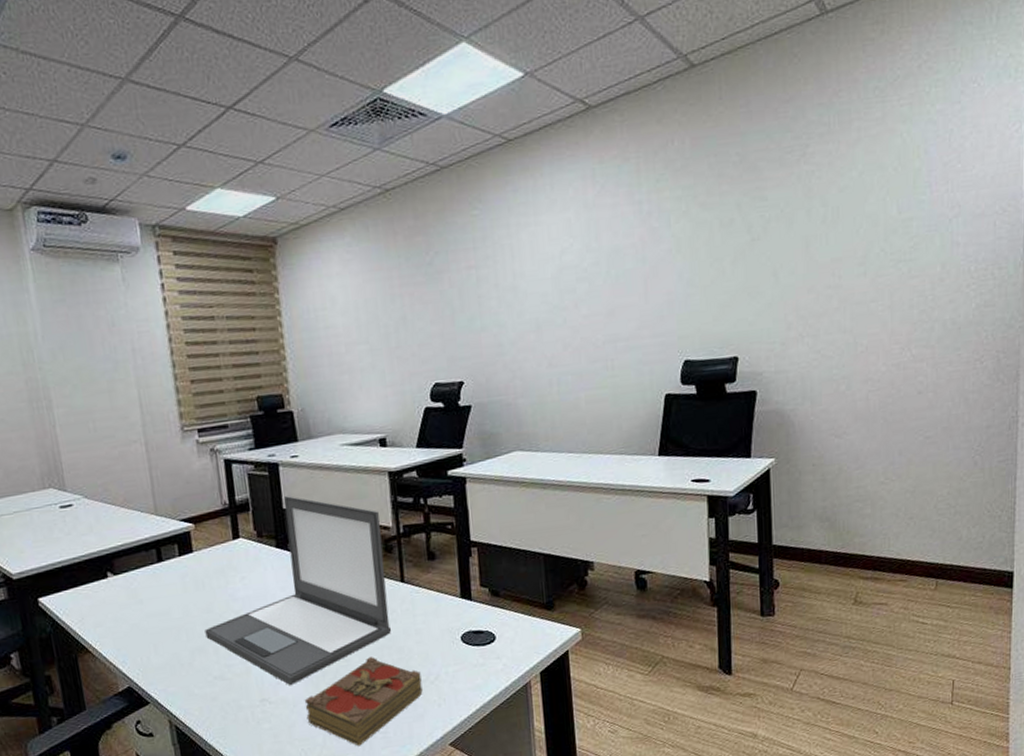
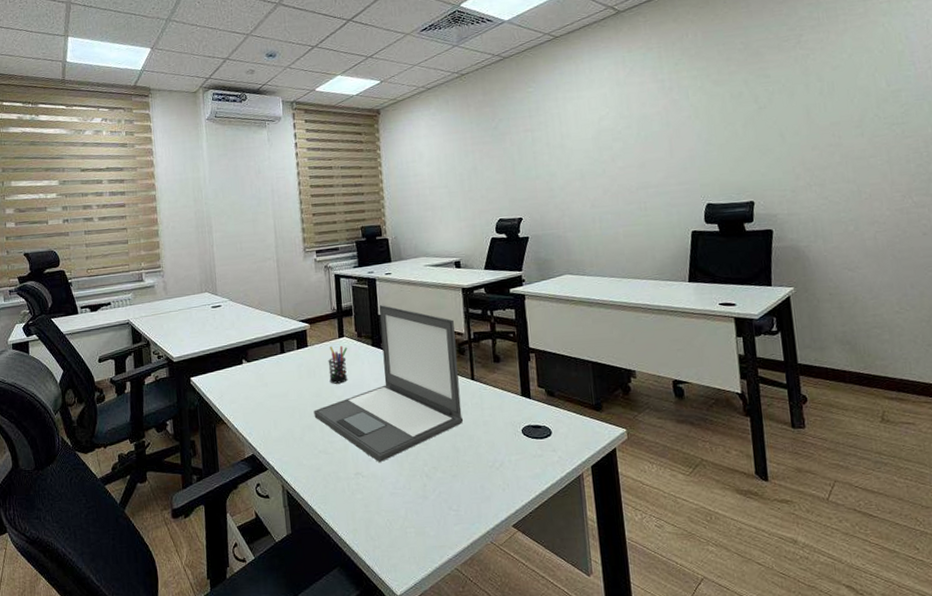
pen holder: none [220,549,246,596] -> present [328,346,348,384]
book: present [304,657,423,746] -> none [390,442,490,521]

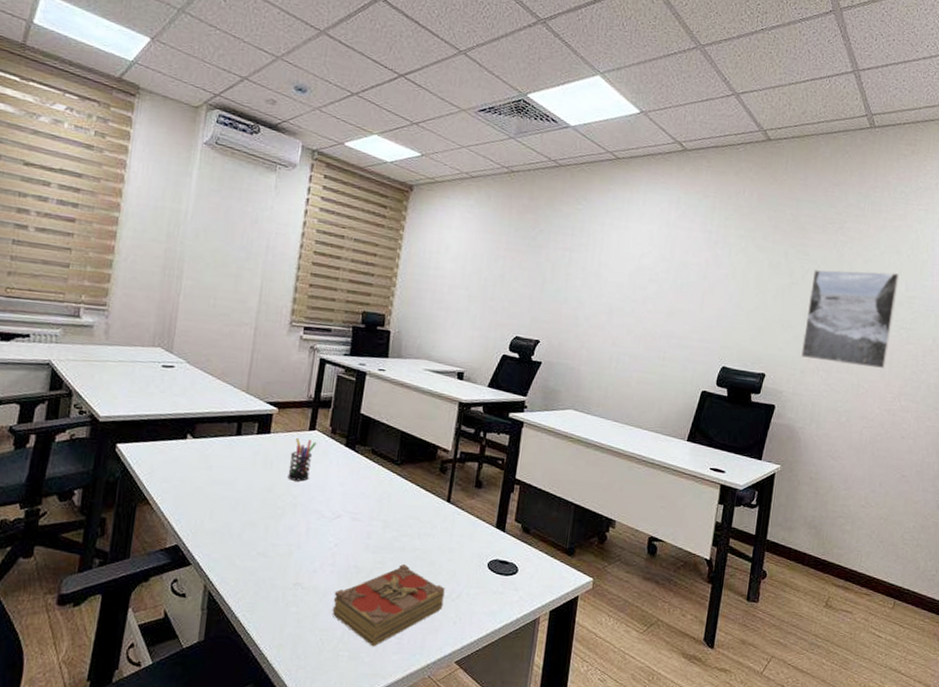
laptop: present [314,305,463,462] -> none [260,403,442,575]
book: none [390,442,490,521] -> present [332,564,445,647]
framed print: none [779,71,885,177] -> present [800,268,900,369]

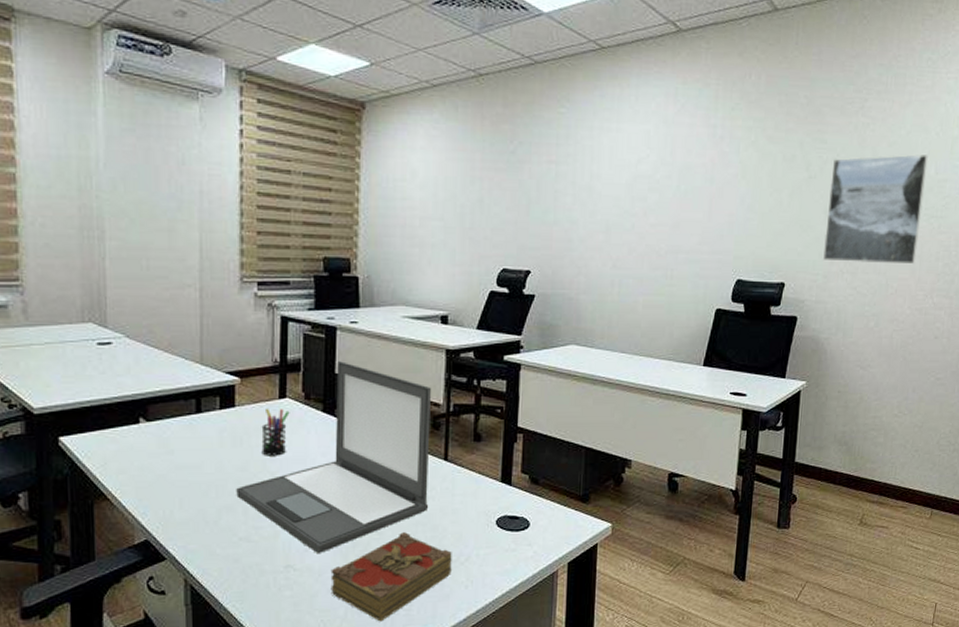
laptop: none [260,403,442,575] -> present [236,361,431,553]

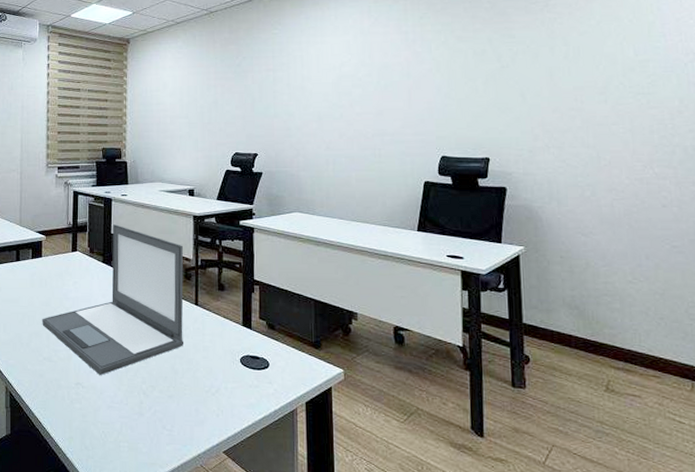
pen holder: present [261,408,290,456] -> none [59,258,80,295]
book: present [330,532,452,622] -> none [109,363,205,438]
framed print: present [822,154,929,265] -> none [523,40,628,139]

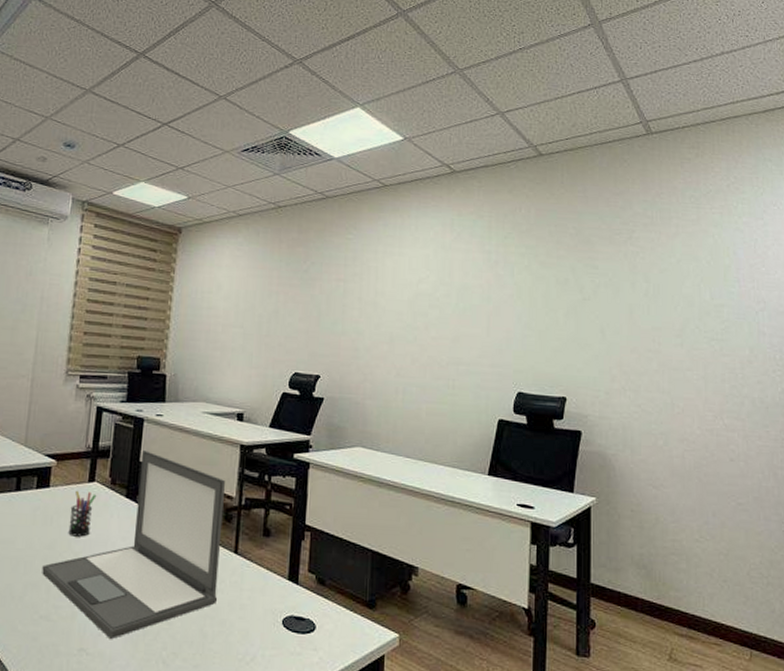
pen holder: none [59,258,80,295] -> present [68,490,97,537]

